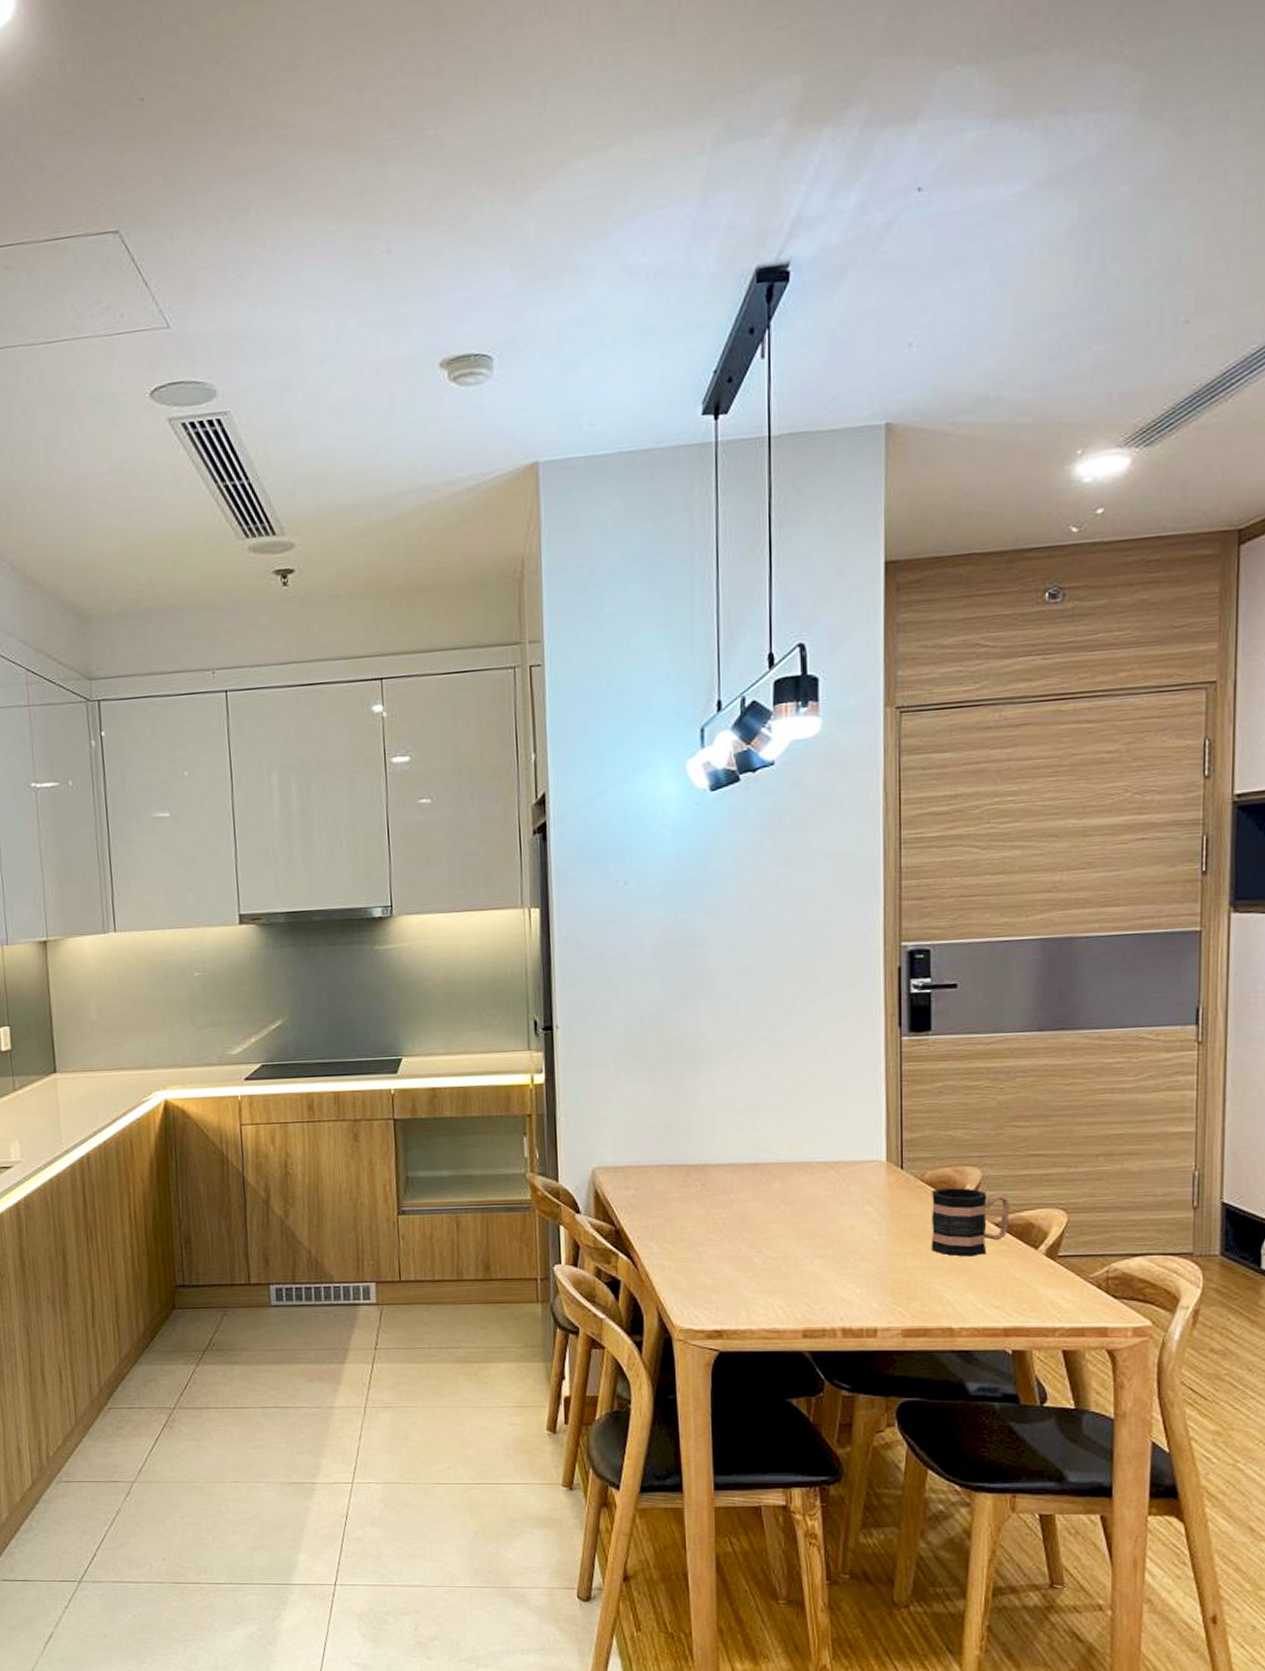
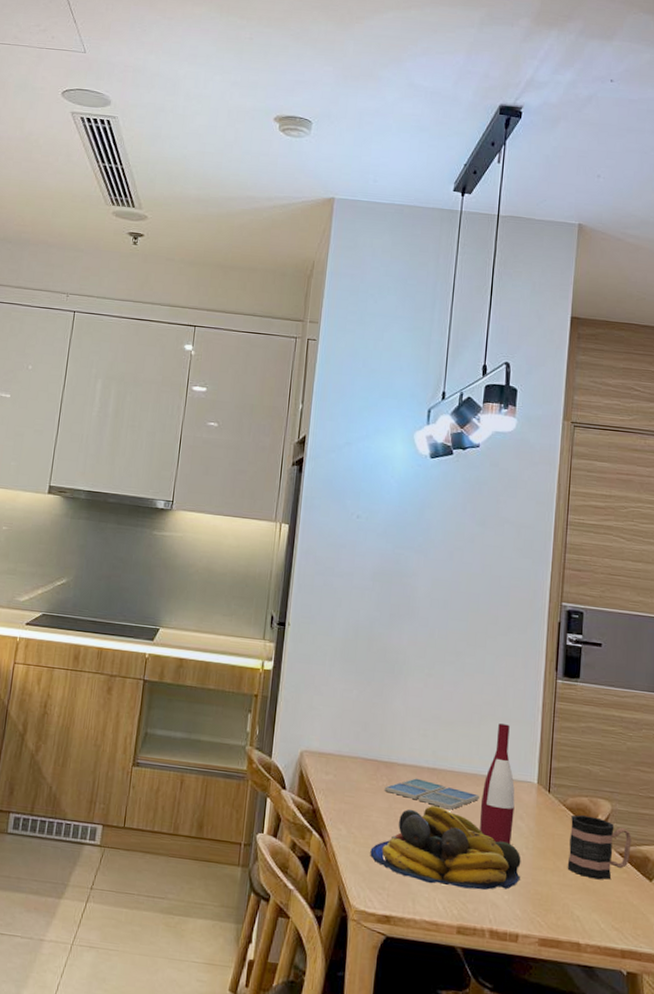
fruit bowl: none [690,1204,875,1290] -> present [370,805,521,890]
drink coaster: none [698,1177,816,1206] -> present [384,778,480,810]
wine bottle: none [817,1099,860,1235] -> present [480,723,515,845]

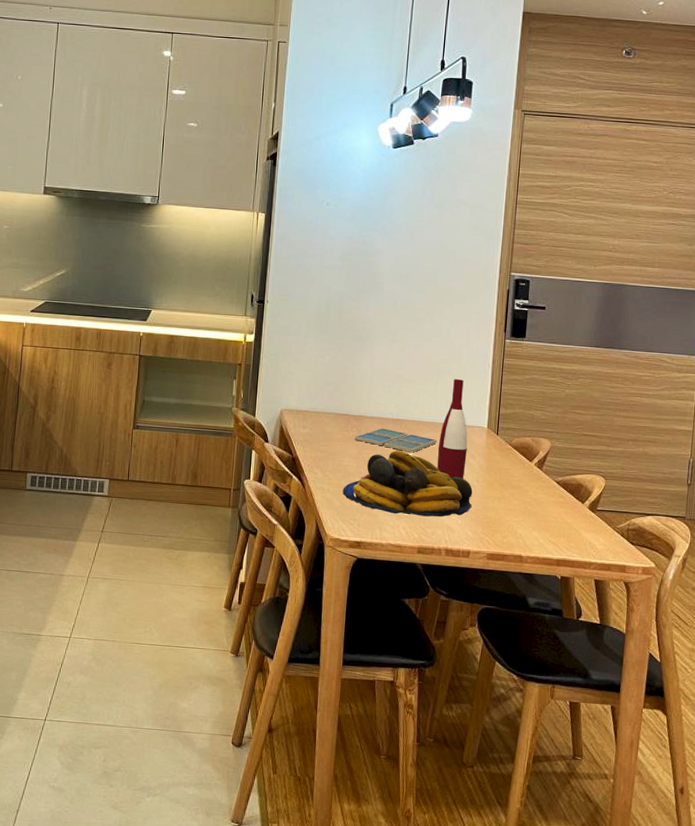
mug: present [567,814,632,880] -> none [512,452,568,504]

